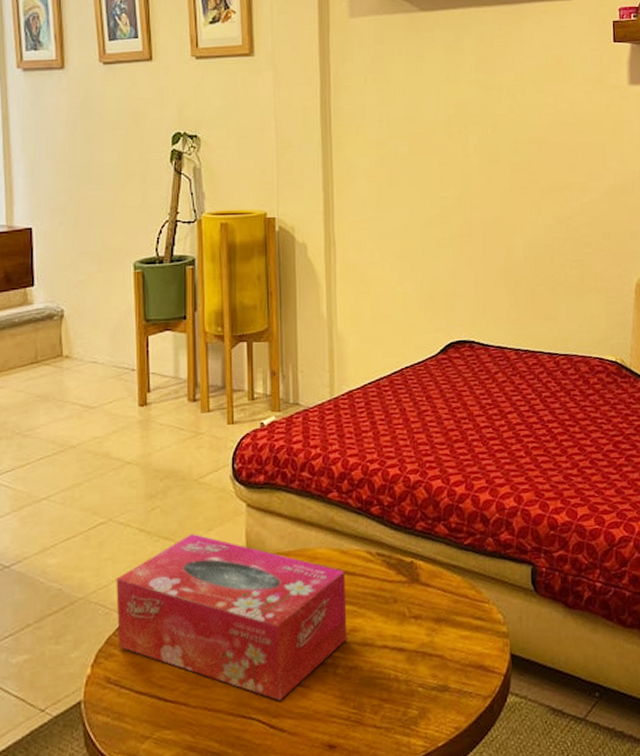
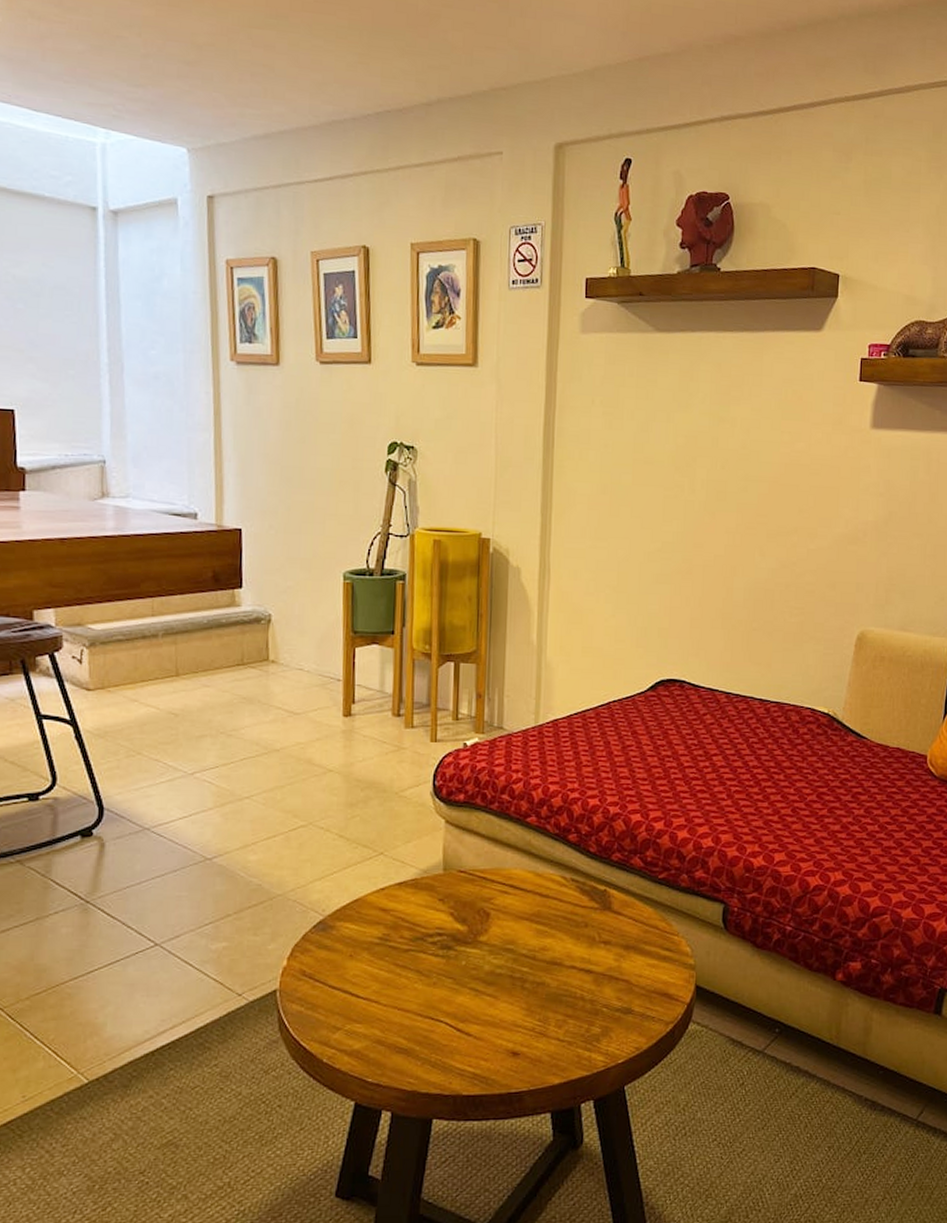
tissue box: present [116,533,348,701] -> none [313,843,538,1008]

